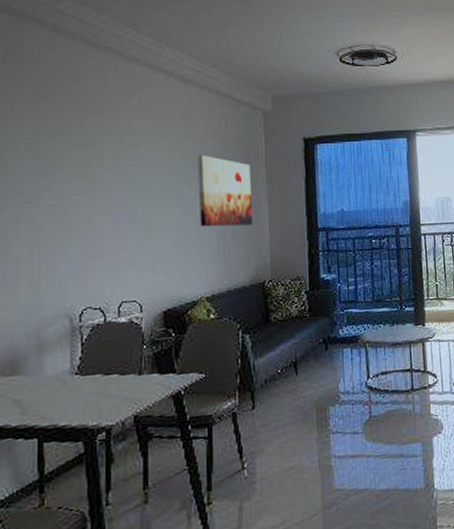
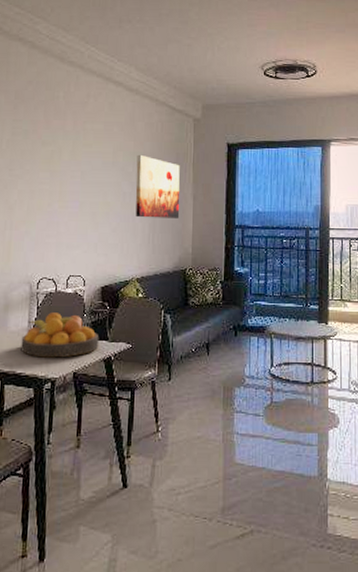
fruit bowl: none [63,347,165,404] -> present [21,312,99,358]

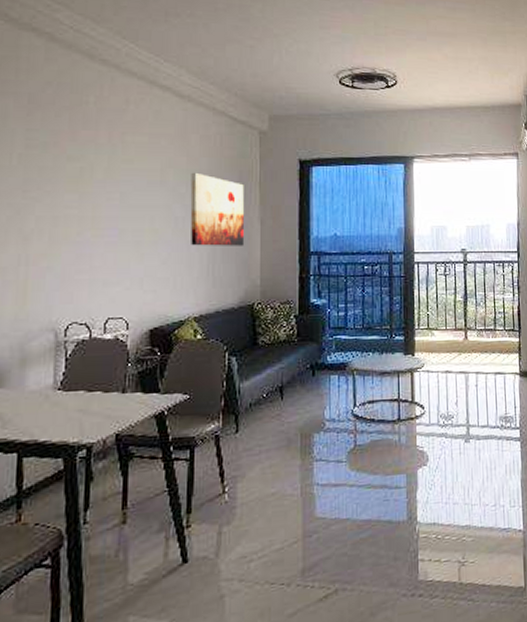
fruit bowl: present [21,312,99,358] -> none [44,364,148,420]

